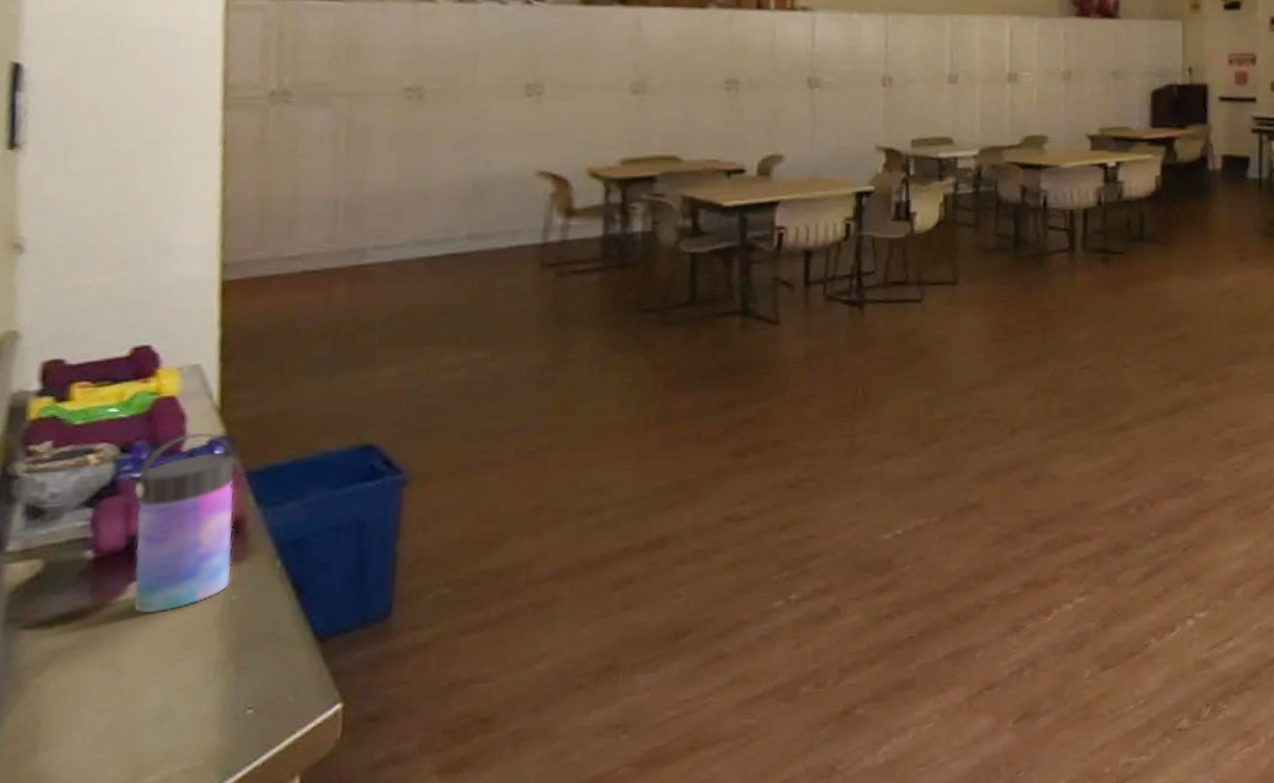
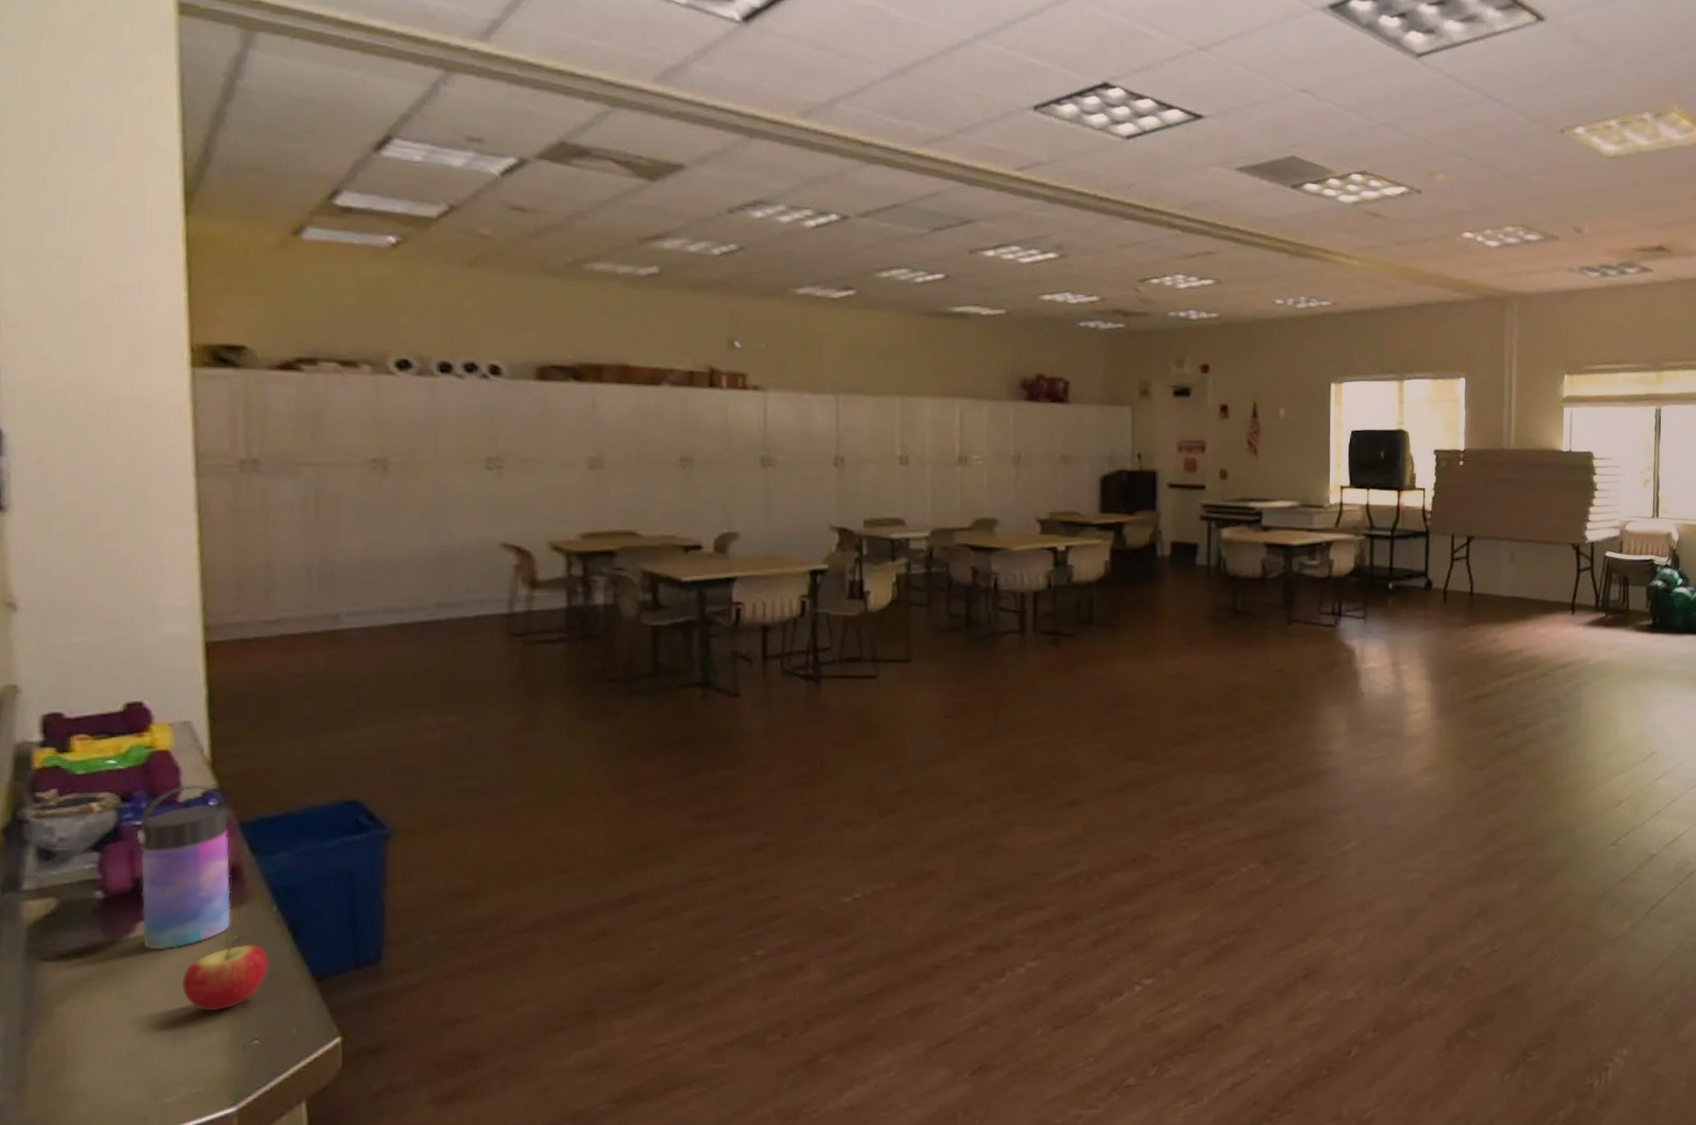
apple: none [172,592,269,680] -> present [182,934,269,1012]

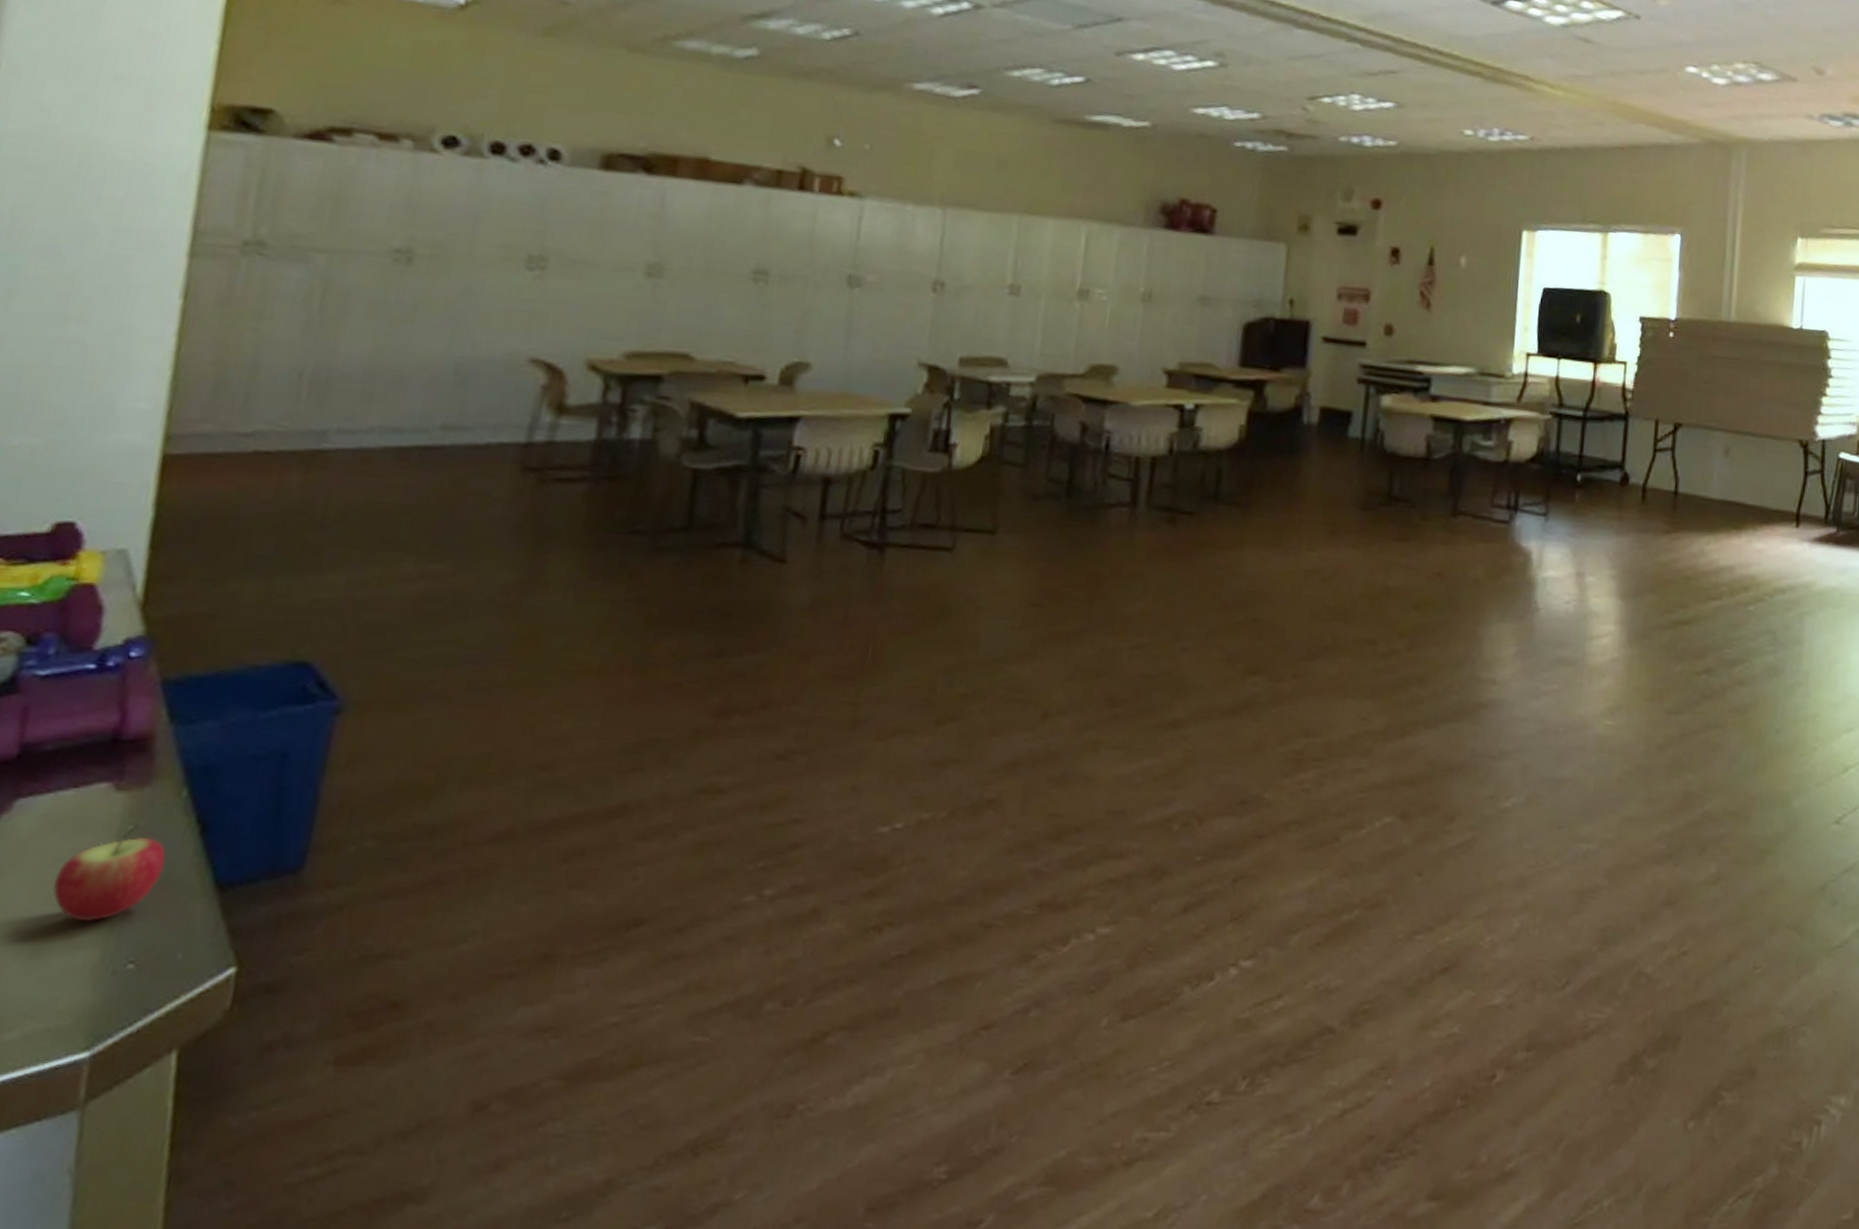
water bottle: present [136,785,232,950] -> none [17,629,155,837]

